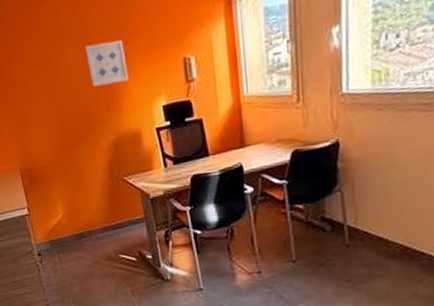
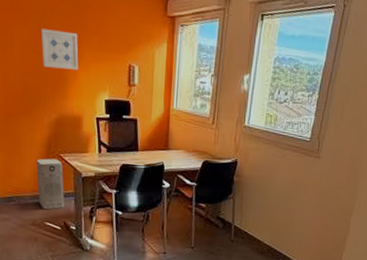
air purifier: none [101,183,137,242] -> present [36,158,65,210]

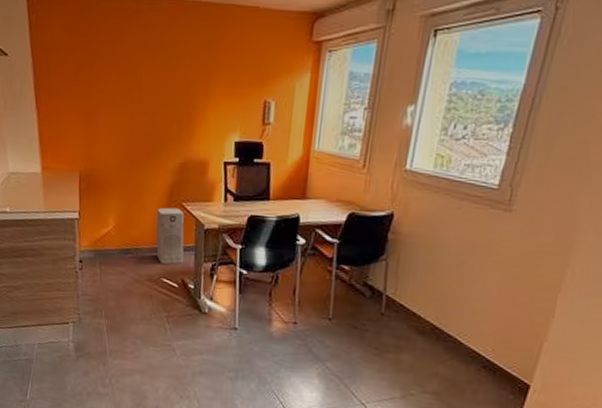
wall art: present [41,29,79,71] -> none [170,66,210,110]

